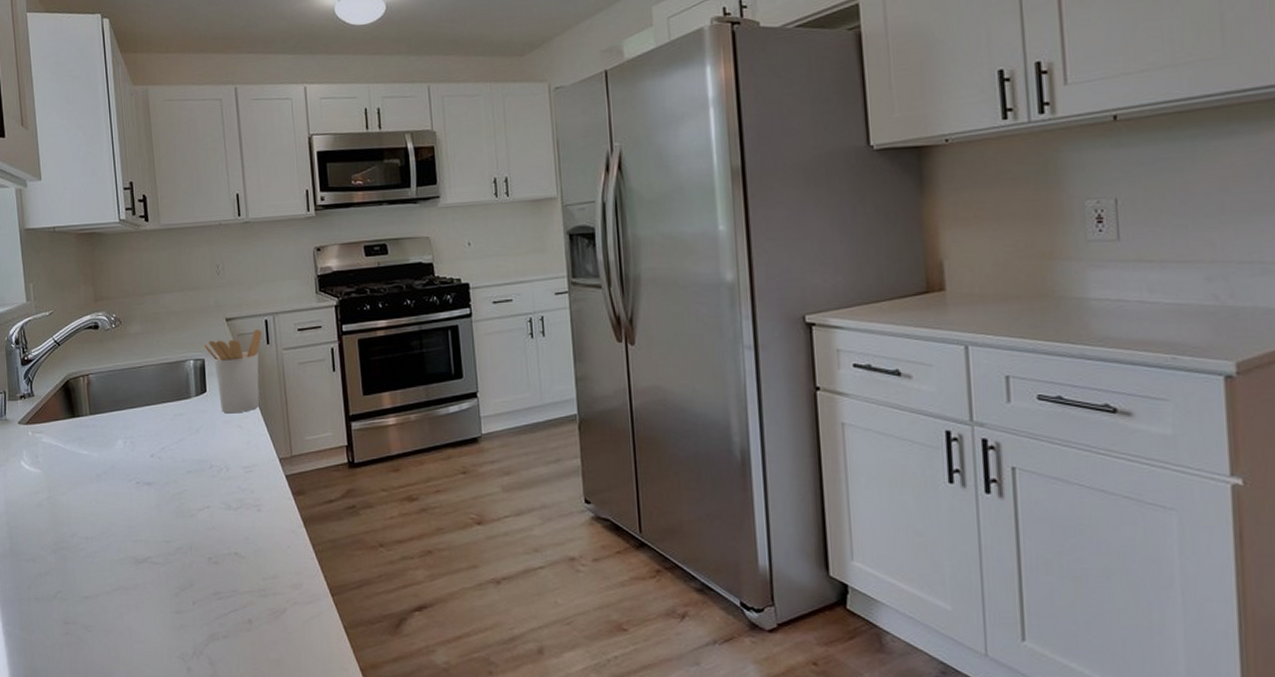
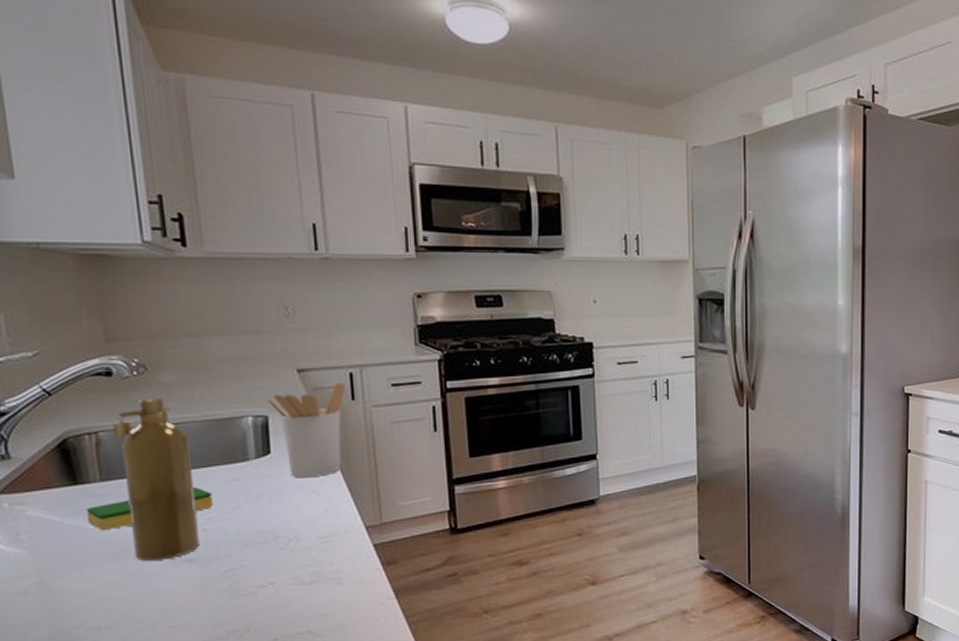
dish sponge: none [80,421,165,456] -> present [85,487,213,531]
perfume bottle: none [97,345,156,482] -> present [111,397,199,561]

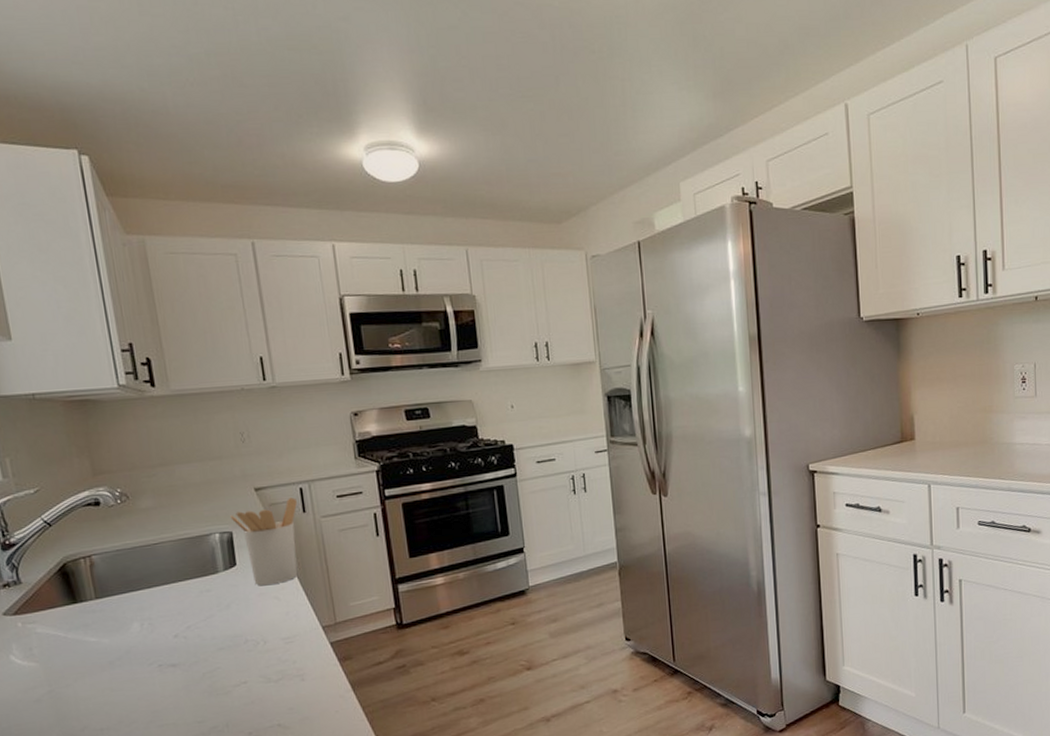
dish sponge: present [85,487,213,531] -> none [85,599,190,643]
perfume bottle: present [111,397,199,561] -> none [102,521,181,668]

